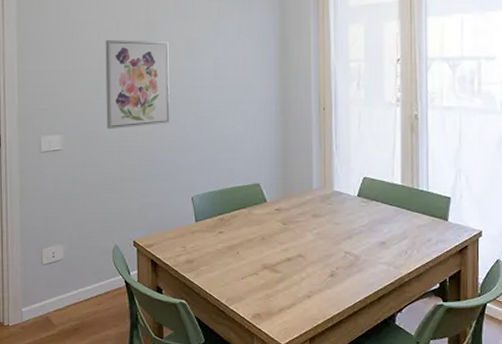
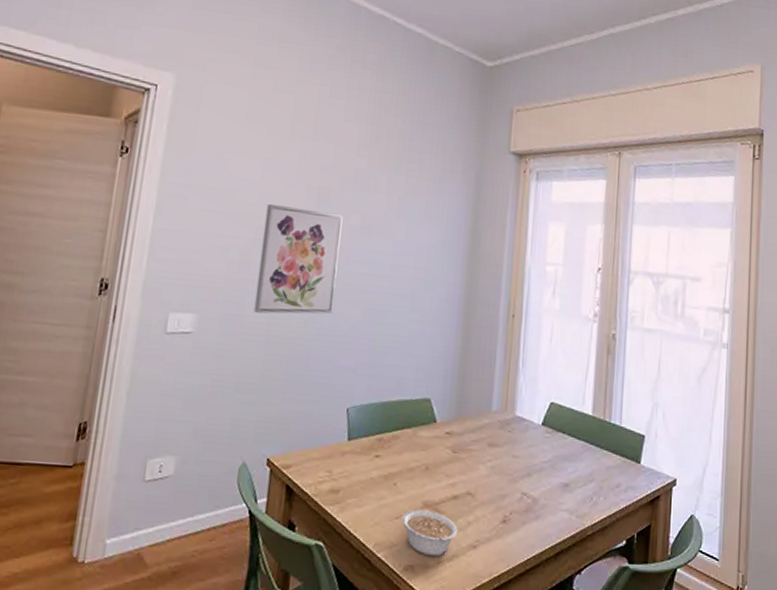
legume: none [246,271,294,306] -> present [401,509,458,557]

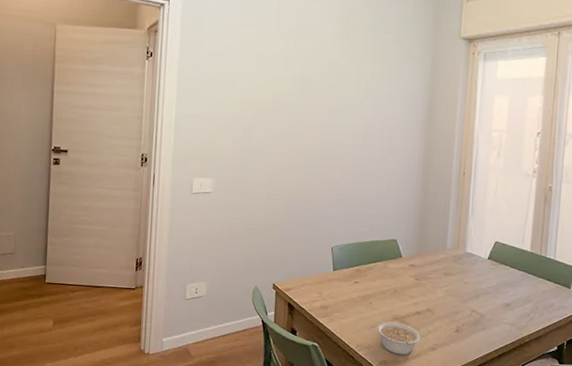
wall art: present [253,204,343,314] -> none [256,92,322,177]

